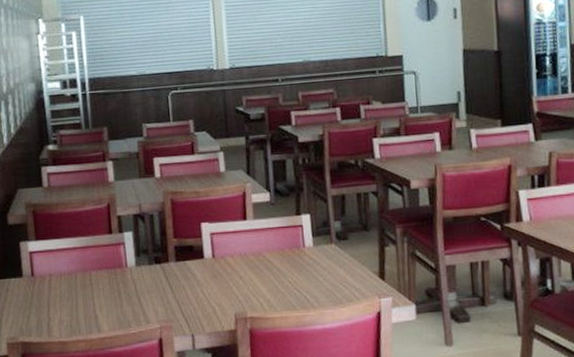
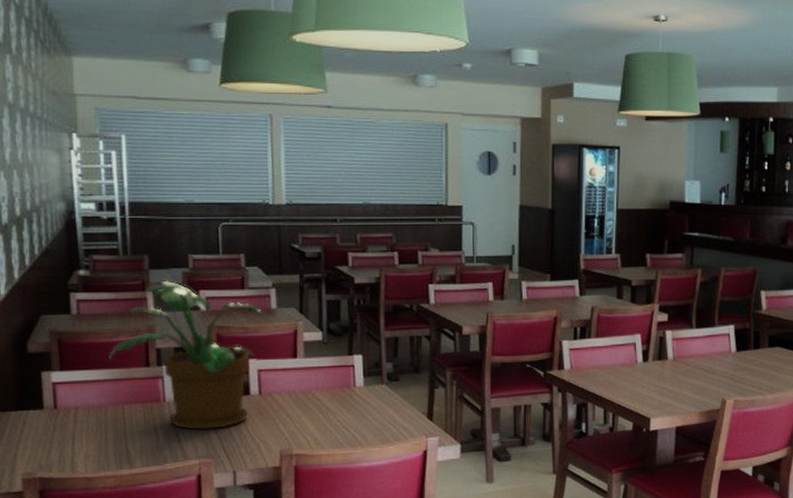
potted plant: none [76,150,211,295] -> present [109,280,261,431]

